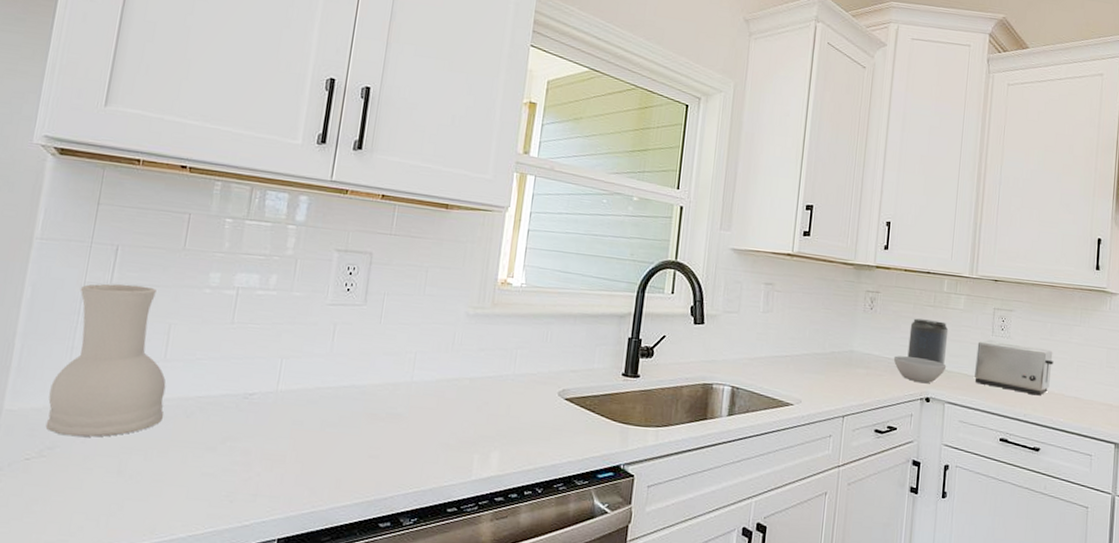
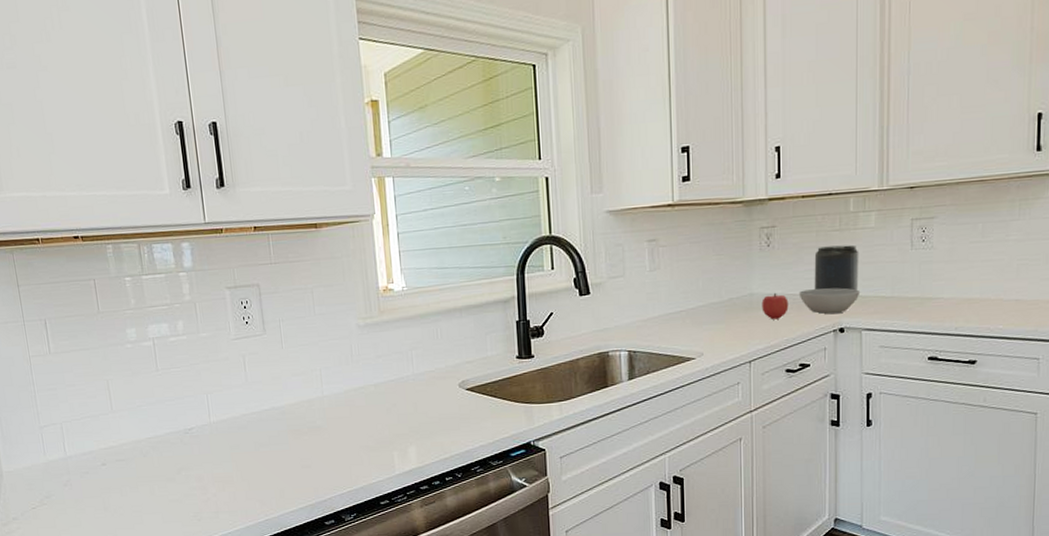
vase: present [45,283,166,437] -> none [28,351,126,486]
fruit: none [859,353,884,380] -> present [761,292,789,320]
toaster: present [975,340,1054,396] -> none [894,252,988,306]

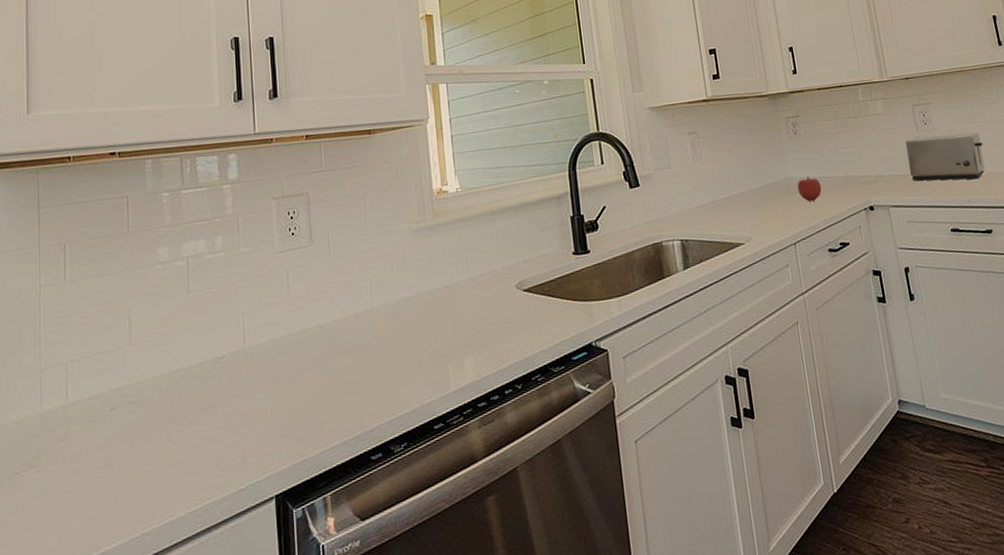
soup bowl: present [799,287,861,314] -> none [828,168,882,194]
soda can: present [814,245,859,291] -> none [836,129,879,173]
toaster: none [894,252,988,306] -> present [905,132,985,181]

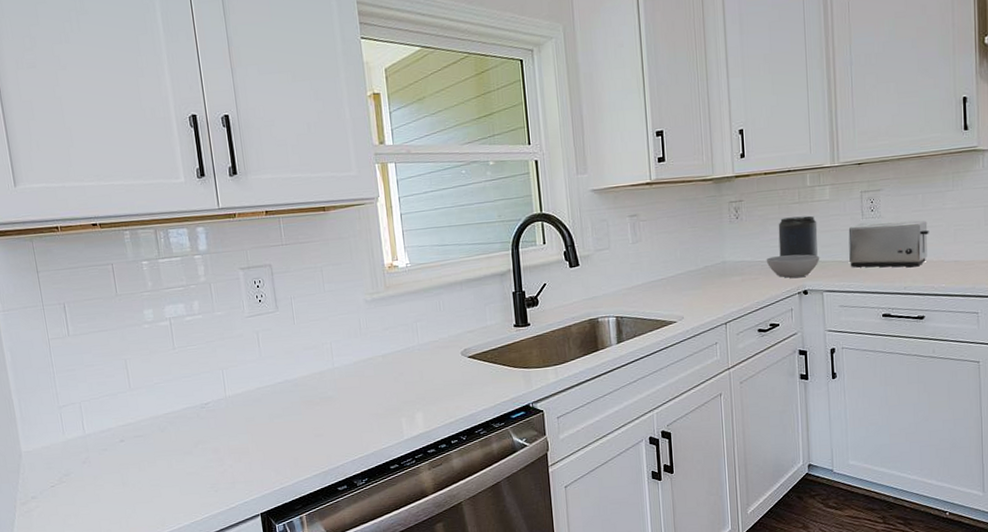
fruit: present [797,175,822,202] -> none [733,259,758,285]
soup bowl: none [828,168,882,194] -> present [766,254,820,278]
soda can: none [836,129,879,173] -> present [778,215,818,257]

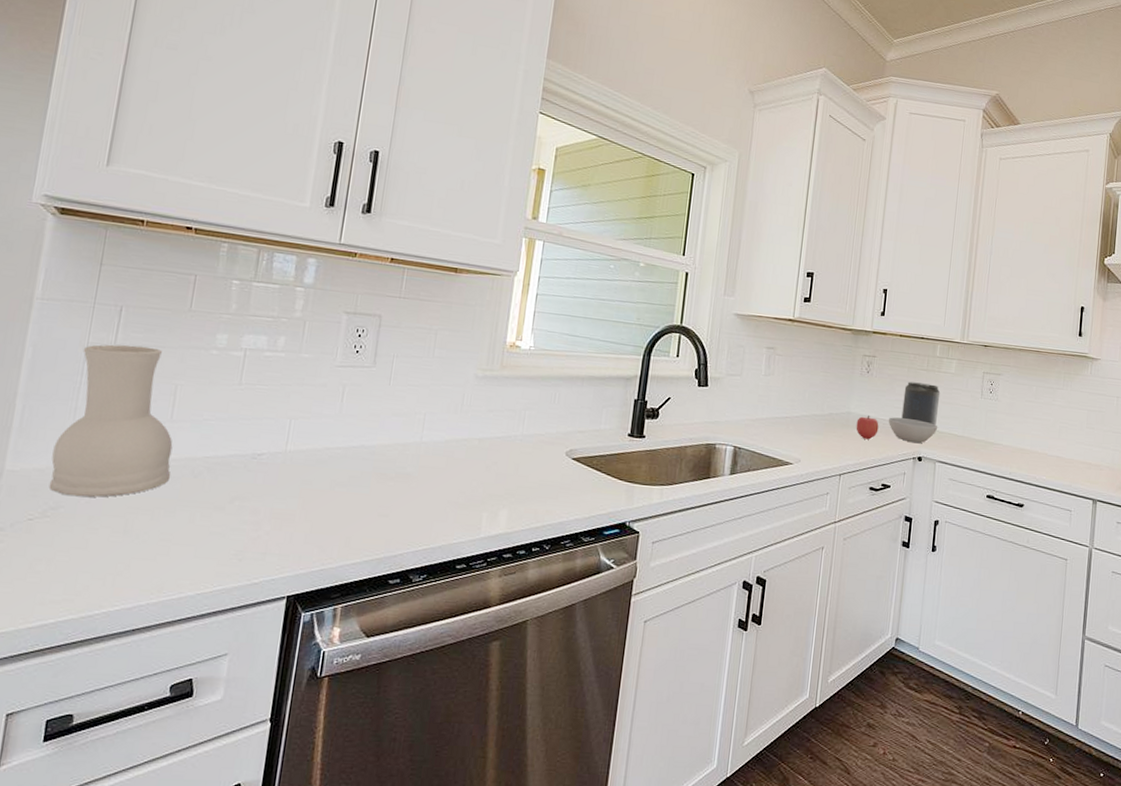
vase: none [47,332,144,464] -> present [49,344,173,497]
fruit: none [733,259,758,285] -> present [856,414,879,440]
toaster: present [848,220,929,268] -> none [964,402,1038,455]

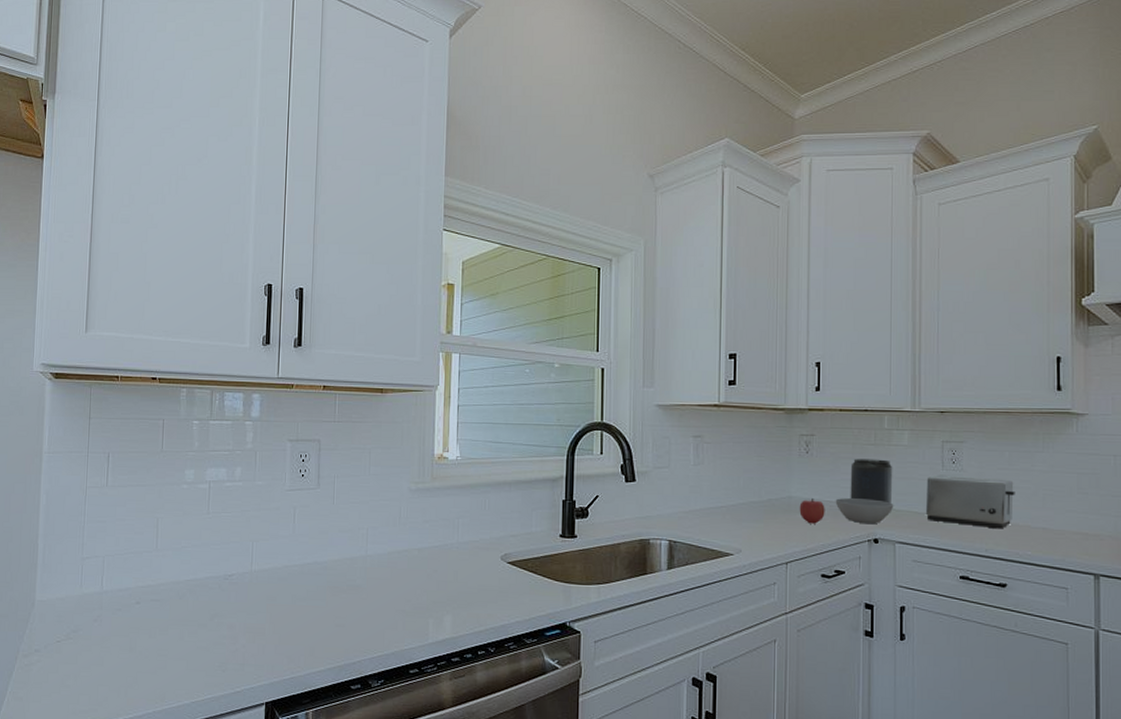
vase: present [49,344,173,497] -> none [69,486,161,621]
toaster: none [964,402,1038,455] -> present [926,474,1015,529]

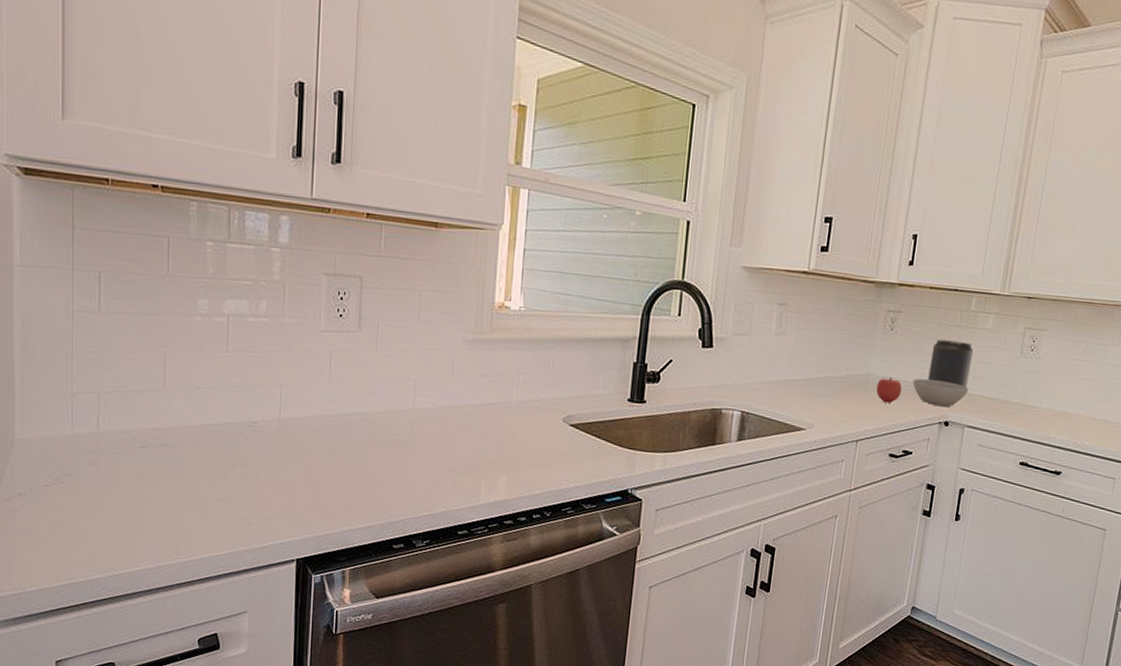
toaster: present [926,474,1015,529] -> none [998,361,1085,419]

